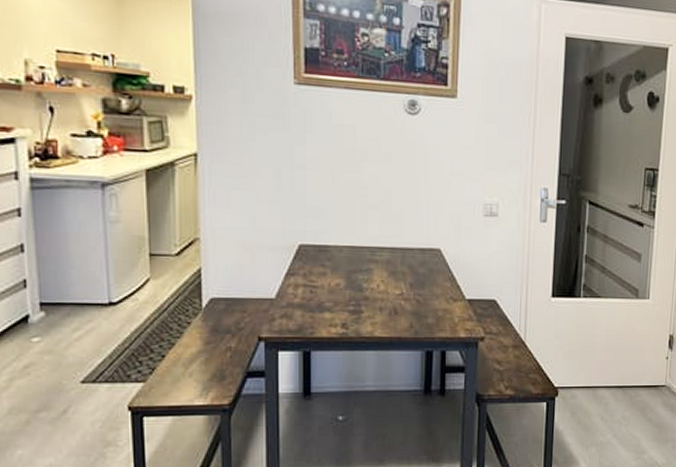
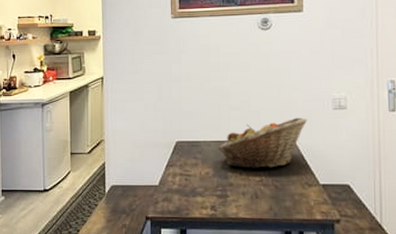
fruit basket: none [351,222,456,281] -> present [217,117,308,169]

